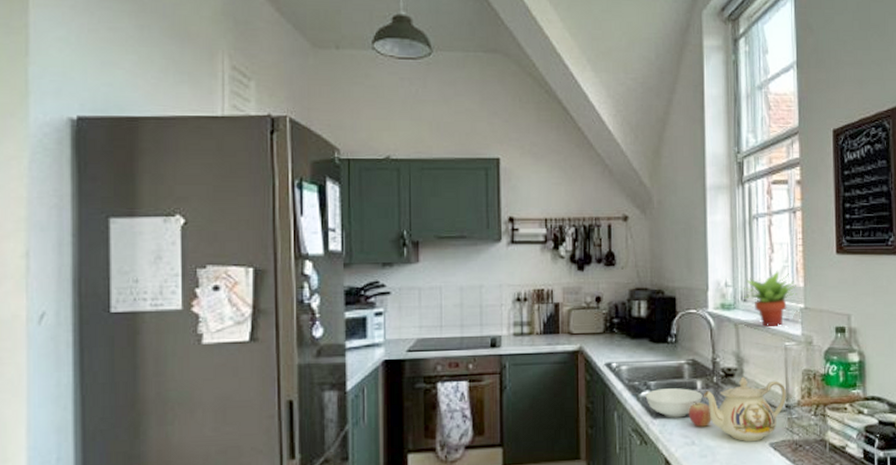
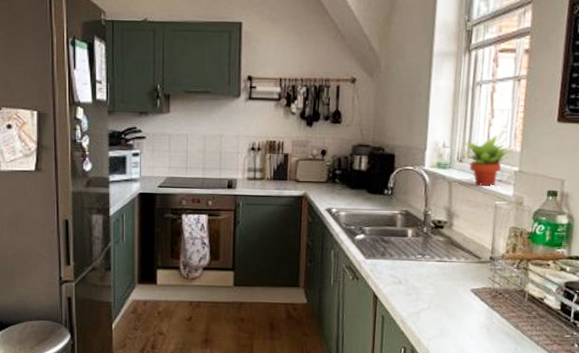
bowl: present [645,388,703,418] -> none [360,234,412,260]
fruit: present [688,400,712,427] -> none [397,246,419,270]
teapot: present [703,377,787,442] -> none [412,229,493,286]

